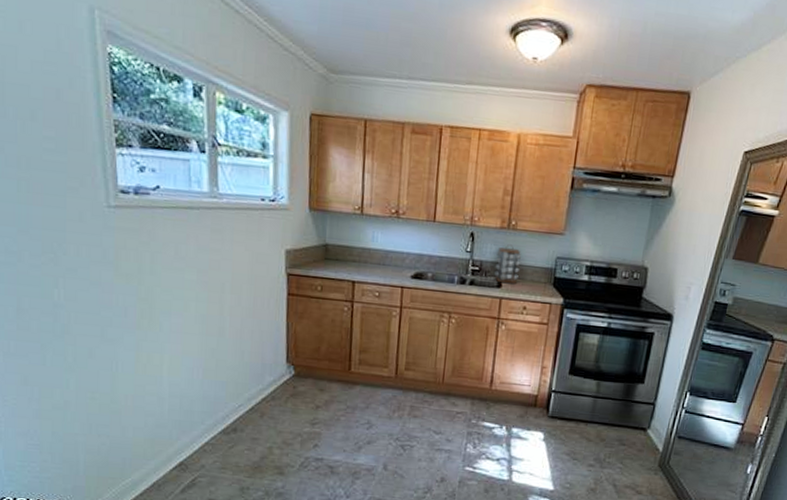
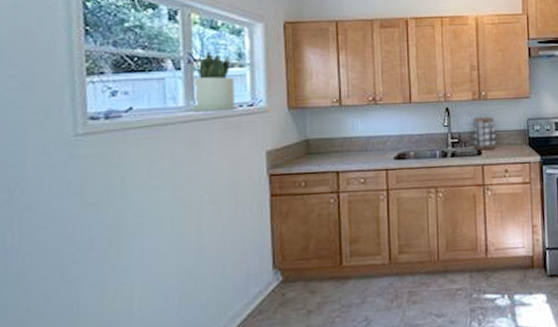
planter: none [213,137,261,204] -> present [190,51,238,112]

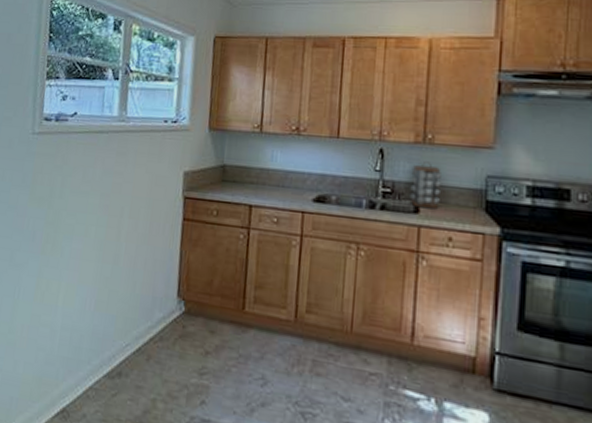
planter: present [190,51,238,112] -> none [122,63,164,126]

